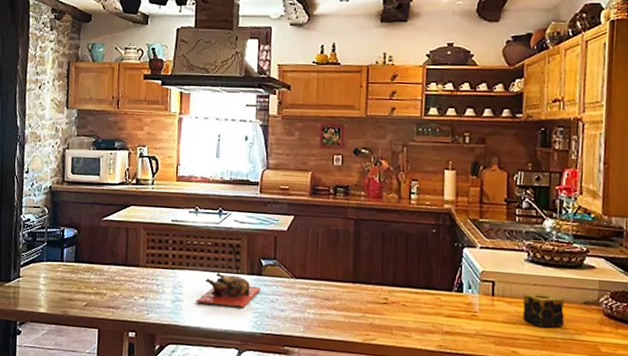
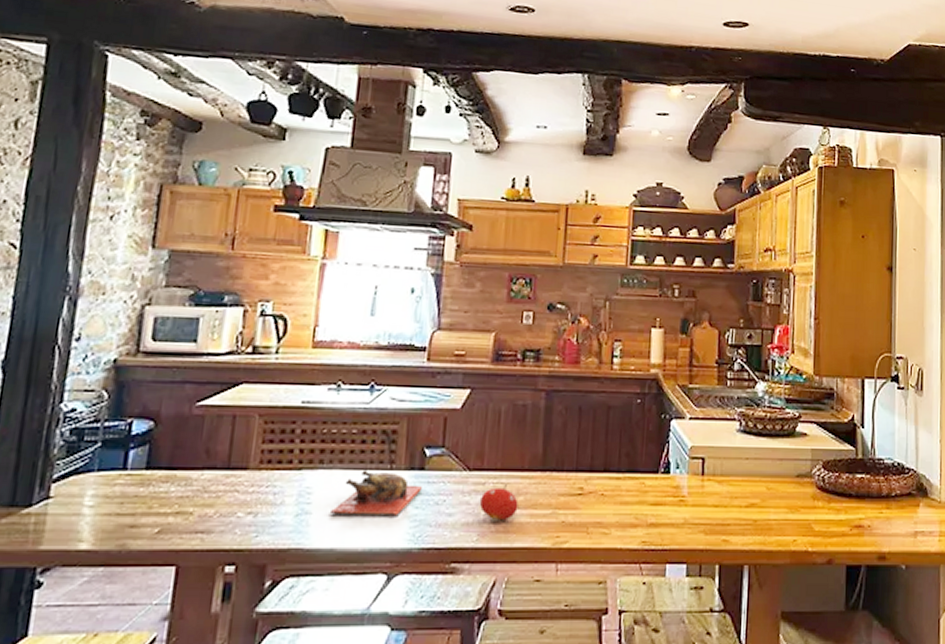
fruit: none [305,291,335,319] -> present [480,484,518,521]
candle: present [522,293,565,328] -> none [734,467,778,508]

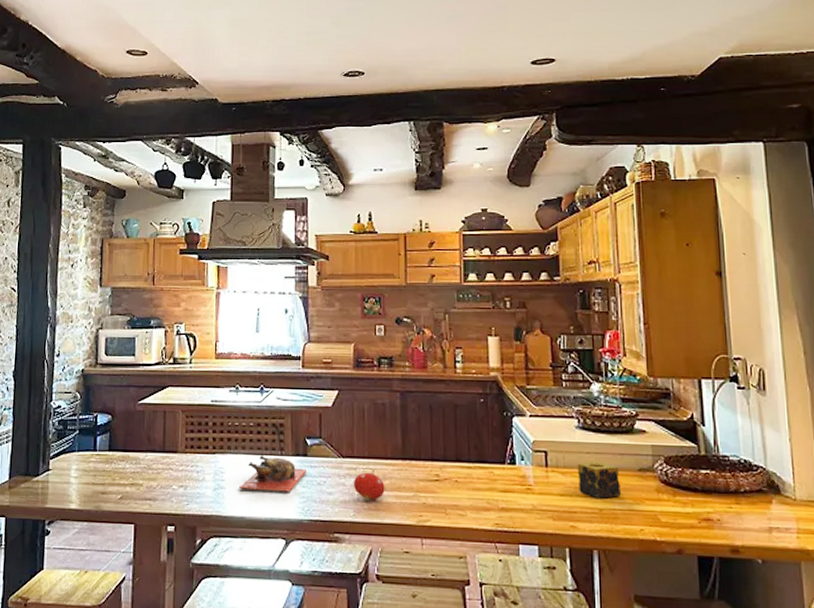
candle: none [734,467,778,508] -> present [577,461,621,498]

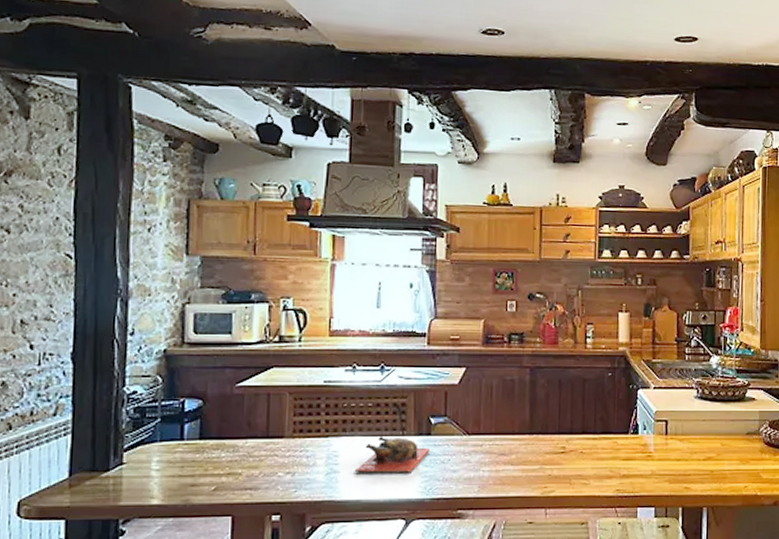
fruit: present [354,470,385,500] -> none [479,445,511,475]
candle: present [577,461,621,498] -> none [693,427,731,461]

